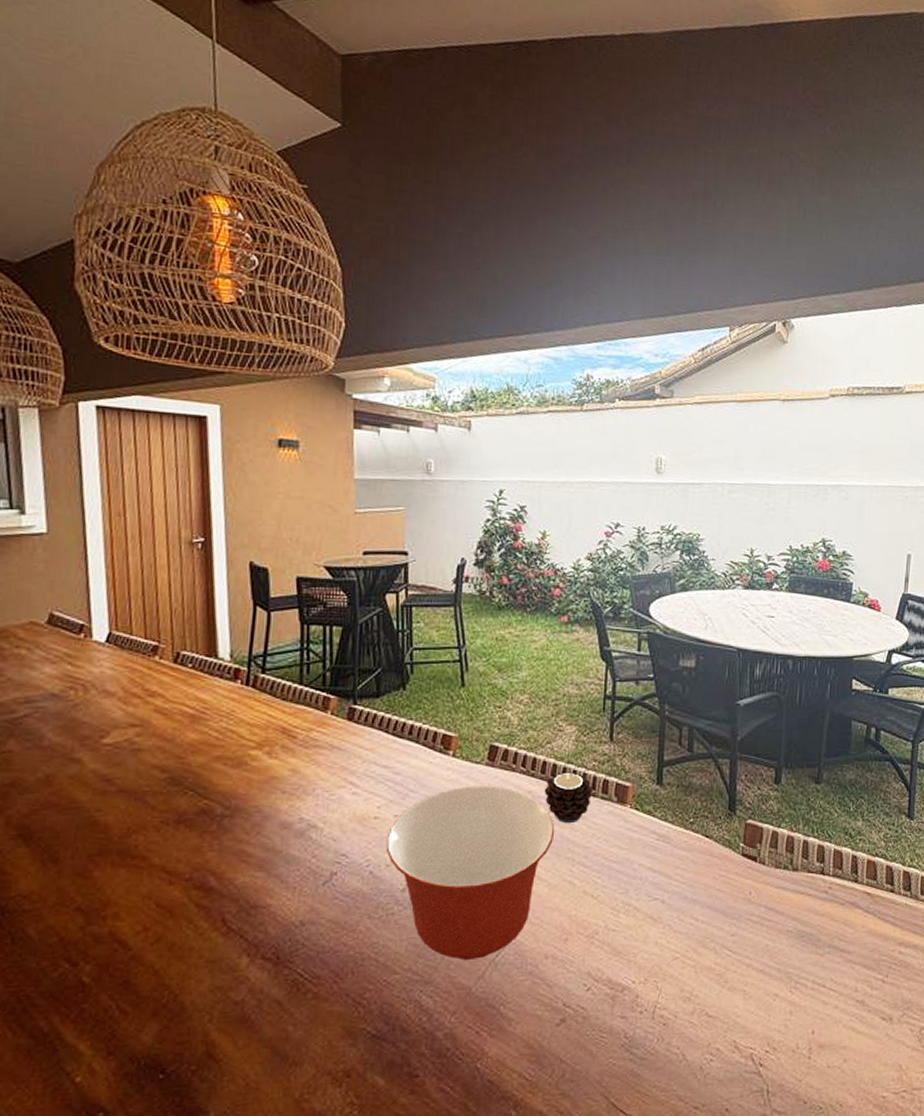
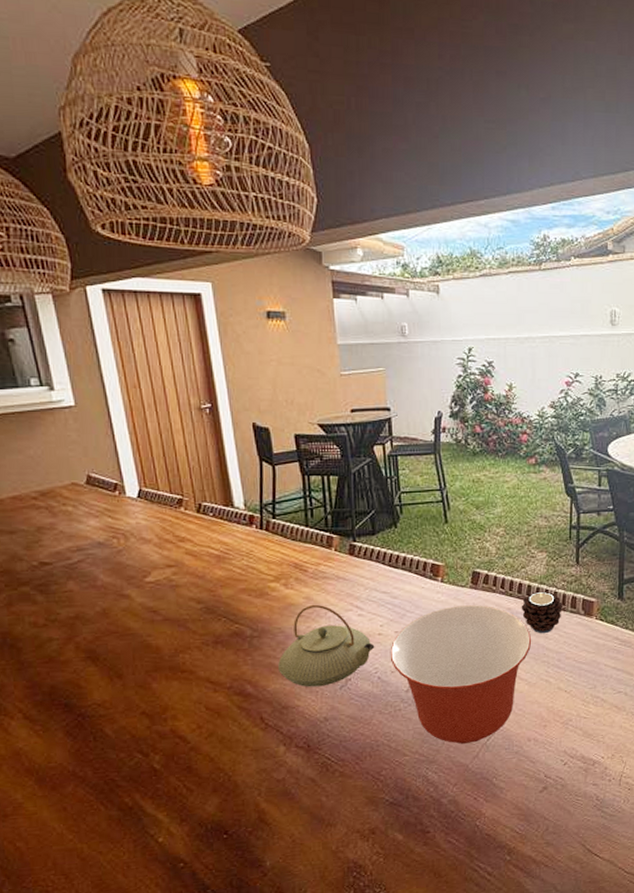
teapot: none [250,778,369,882] -> present [278,604,375,687]

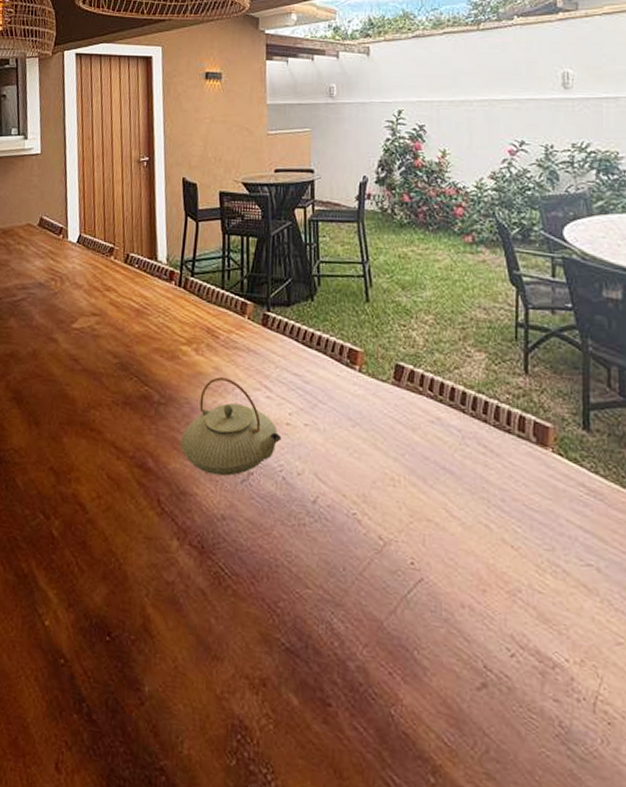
mixing bowl: present [390,605,531,744] -> none [297,403,466,592]
candle: present [521,591,564,634] -> none [453,402,508,460]

